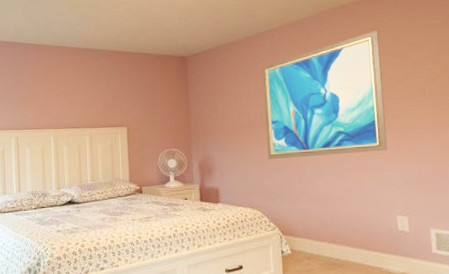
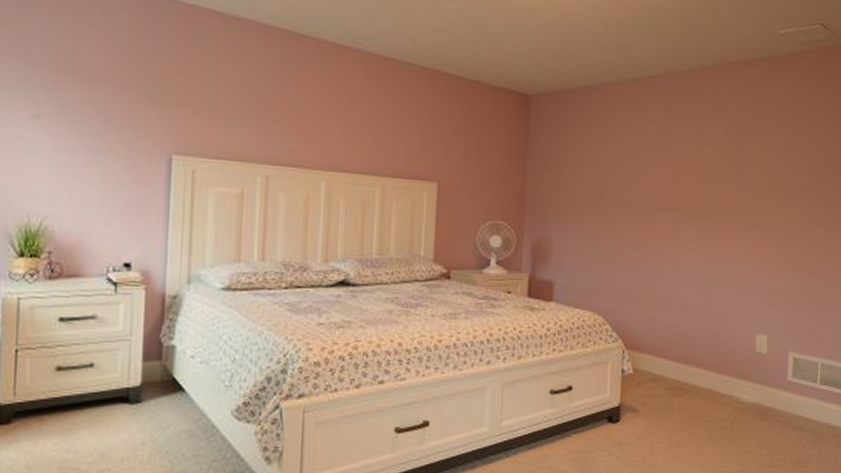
wall art: present [262,30,387,159] -> none [620,101,764,254]

